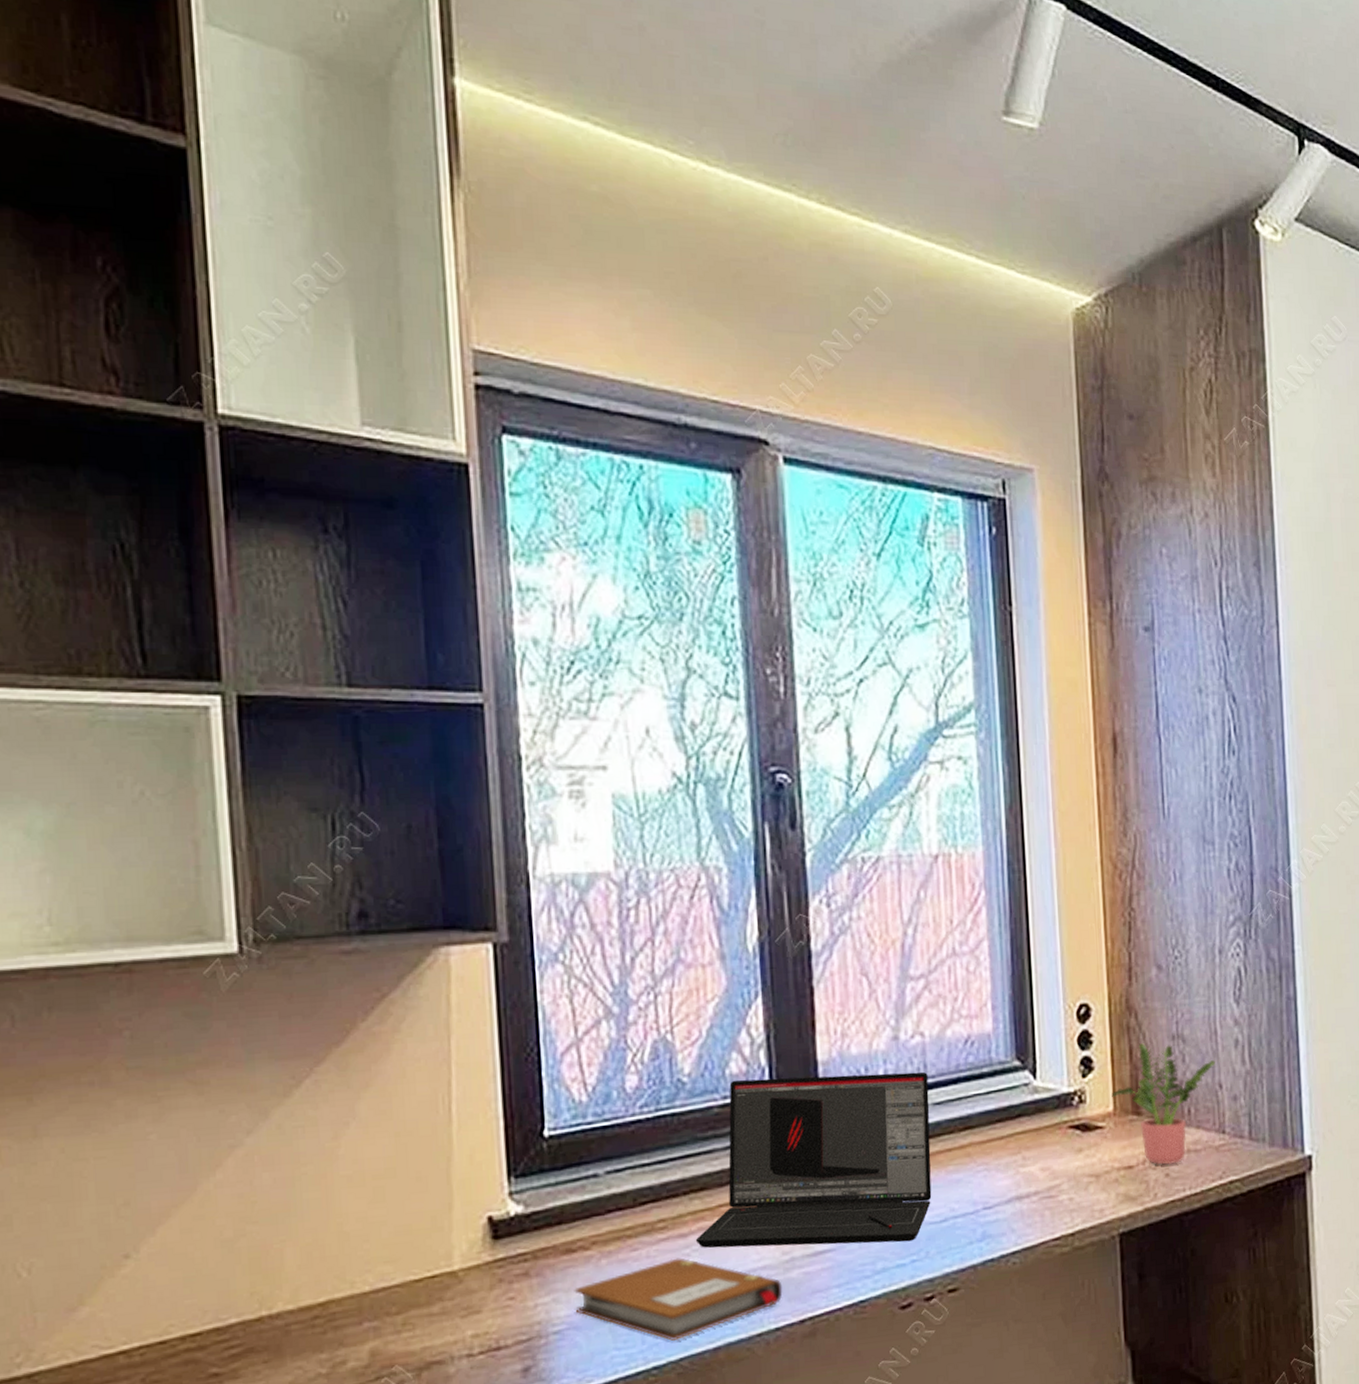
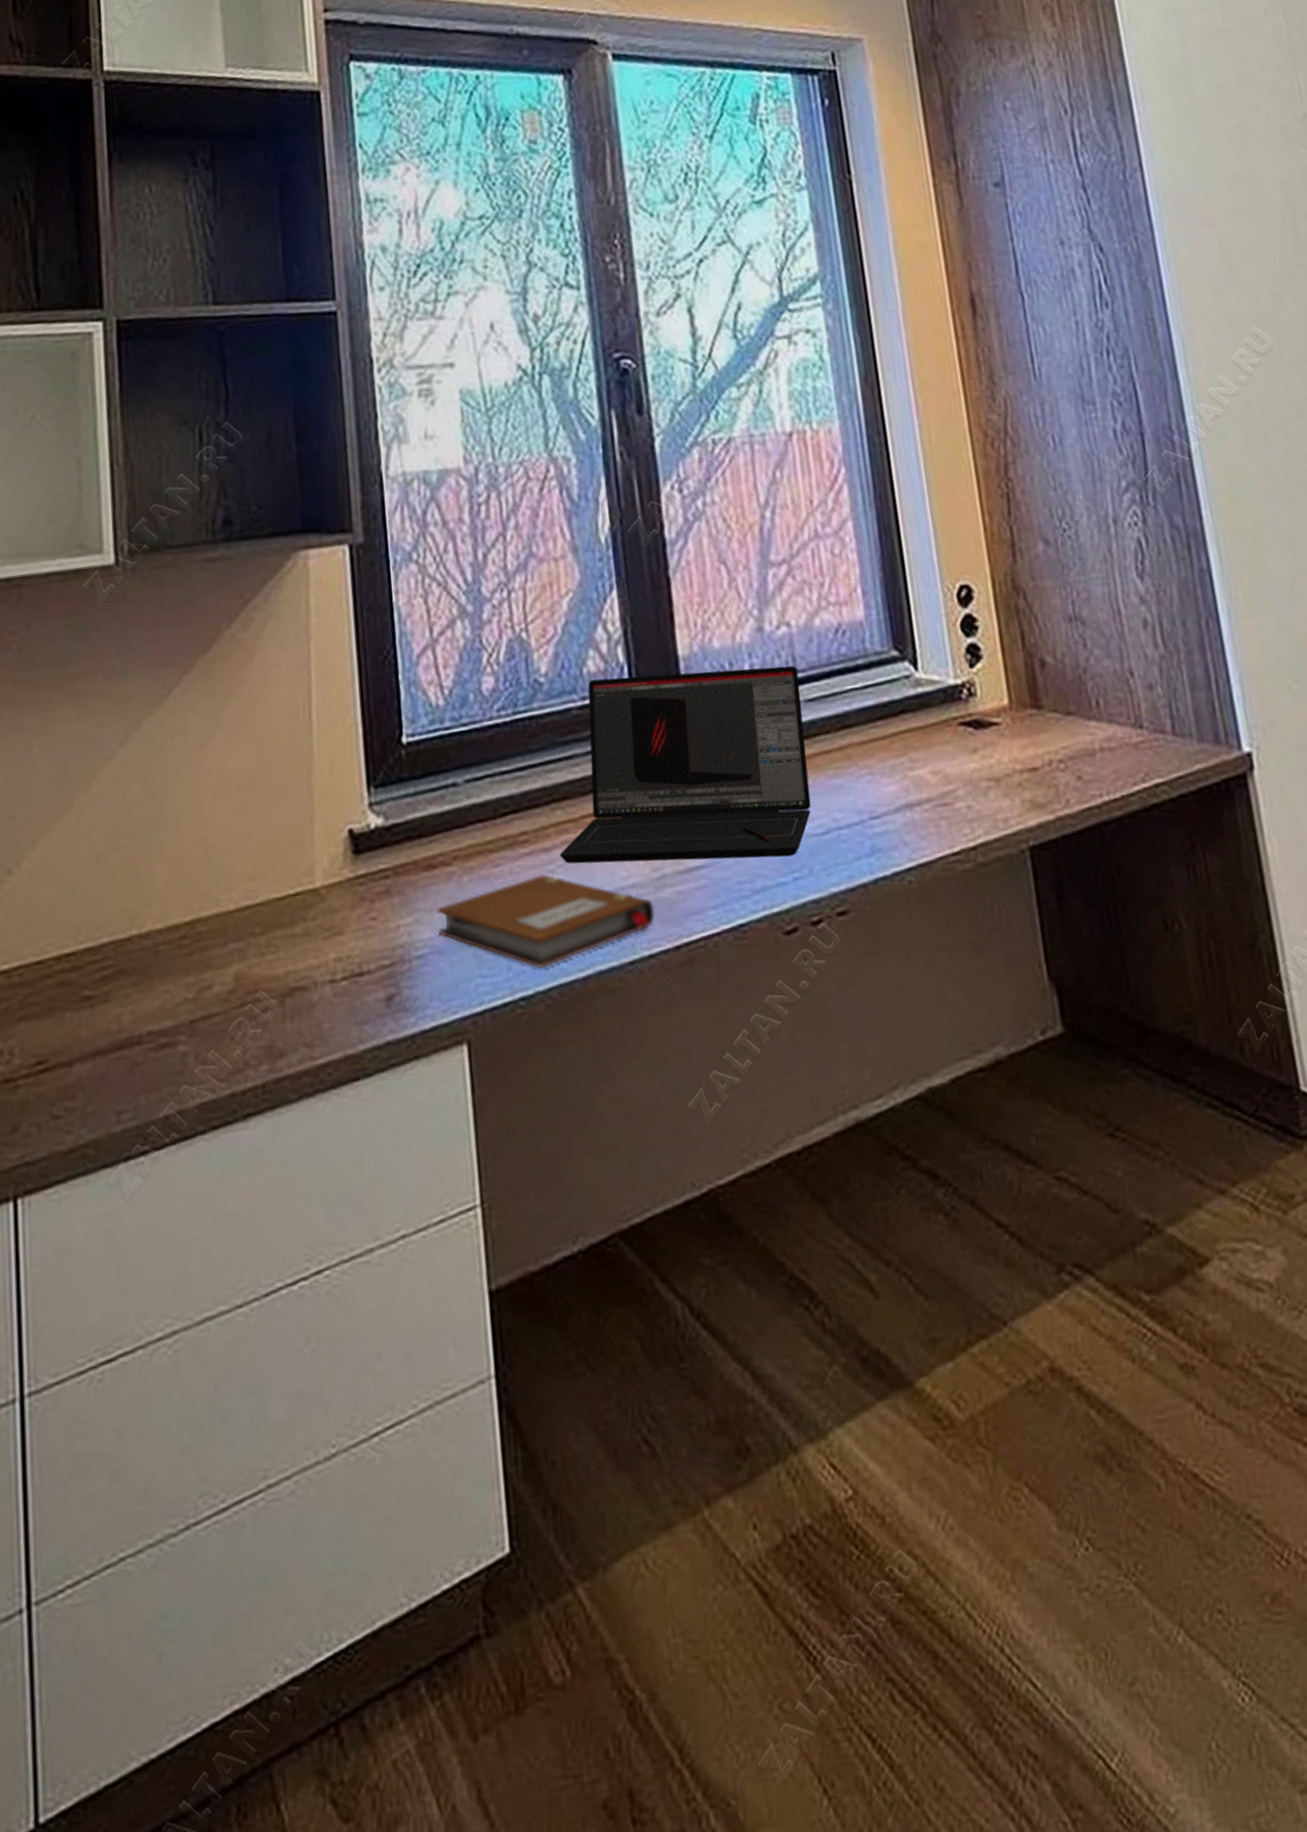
potted plant: present [1111,1043,1215,1165] -> none [1005,627,1123,767]

